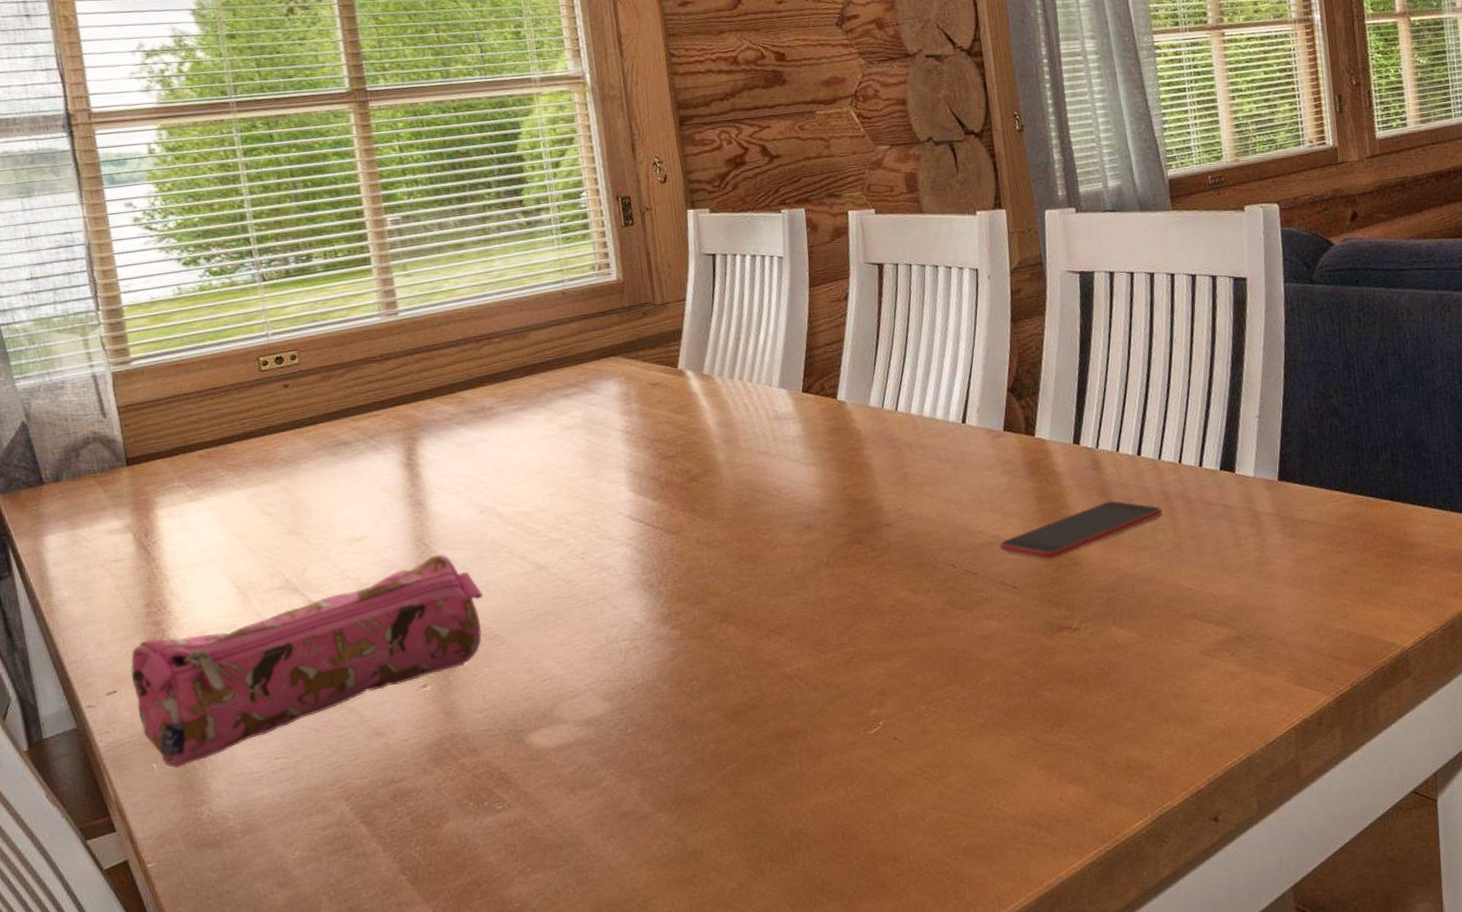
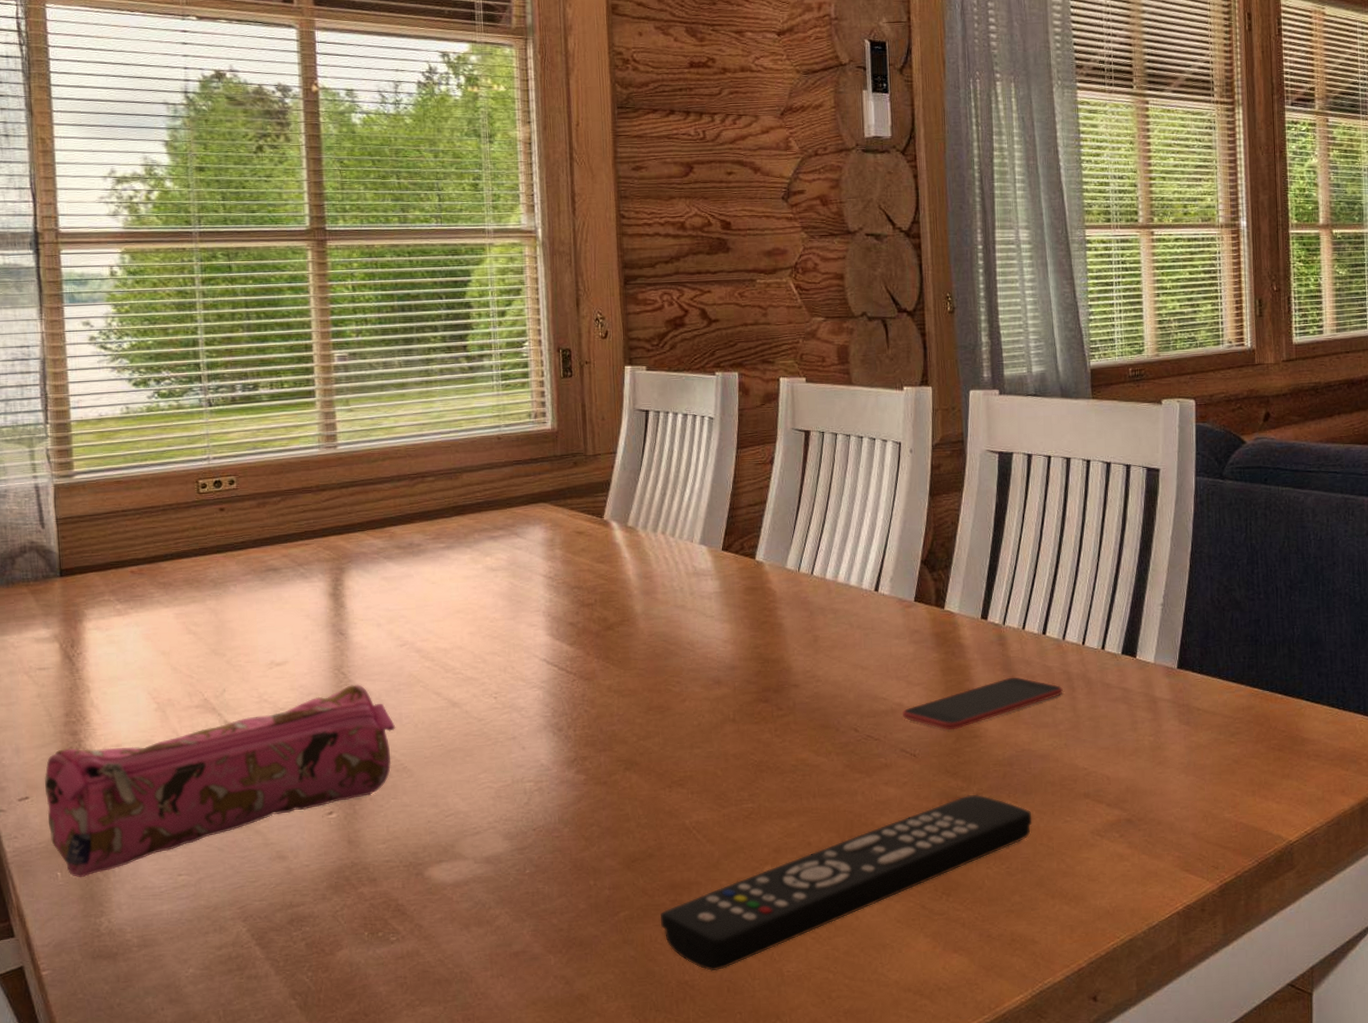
remote control: none [768,622,1140,819] -> present [660,794,1032,972]

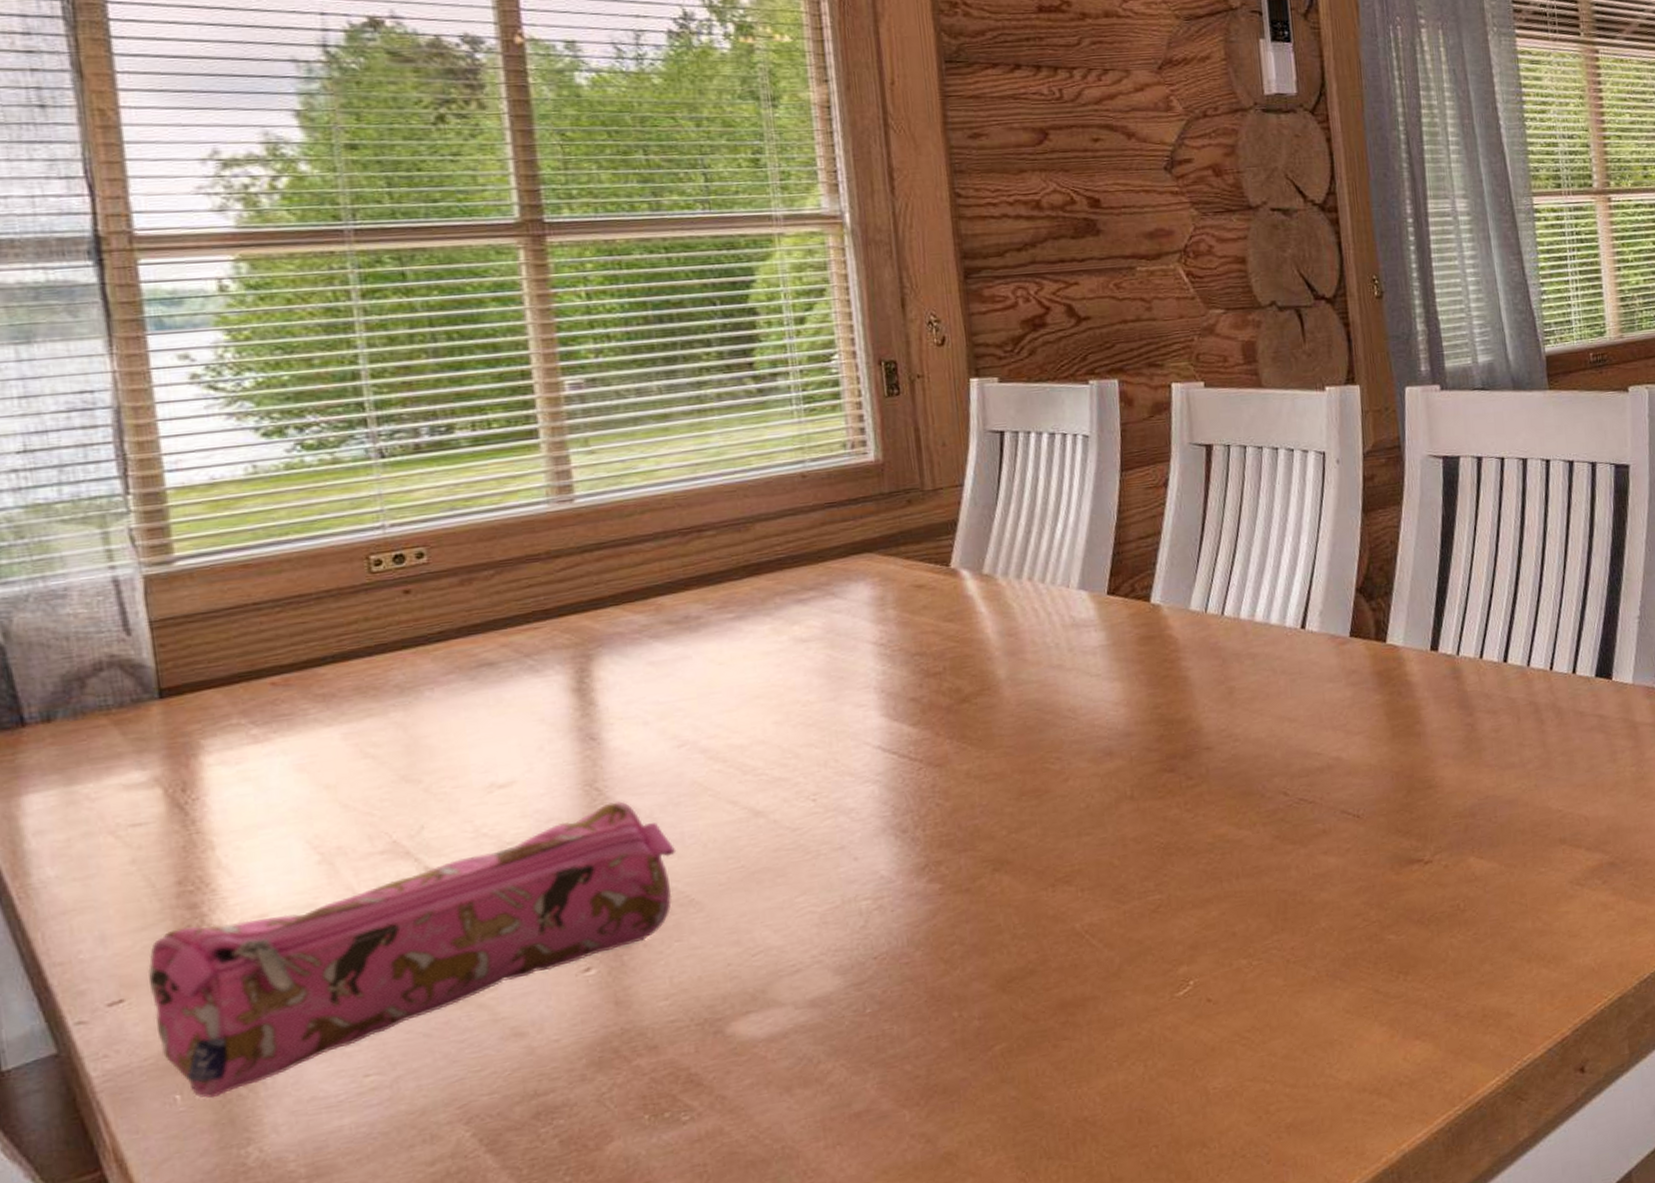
remote control: present [660,794,1032,972] -> none [1048,853,1501,1102]
smartphone: present [902,677,1063,730] -> none [1341,714,1530,783]

